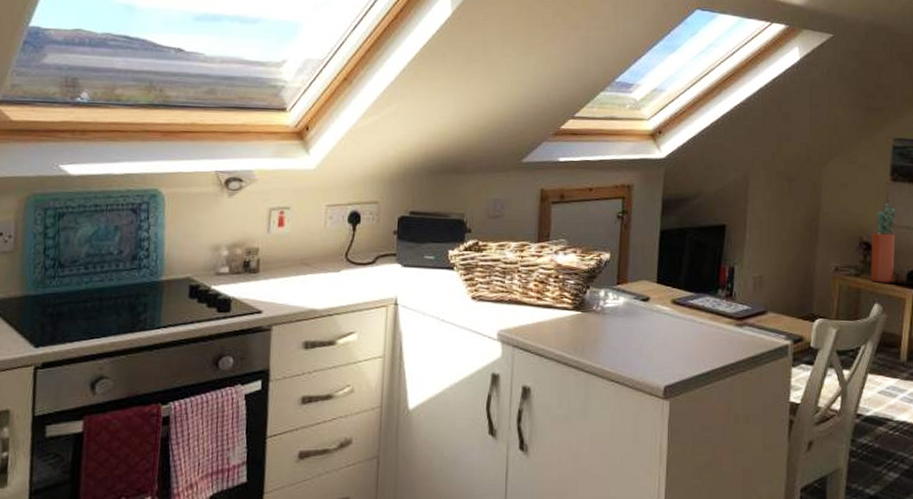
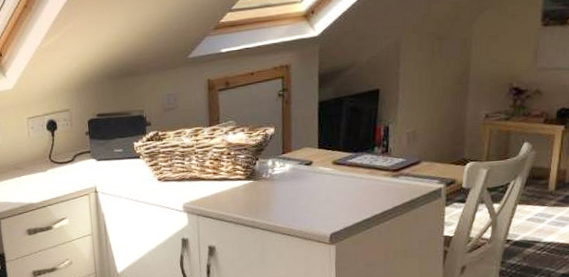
vase: present [870,200,896,284] -> none [520,45,547,124]

